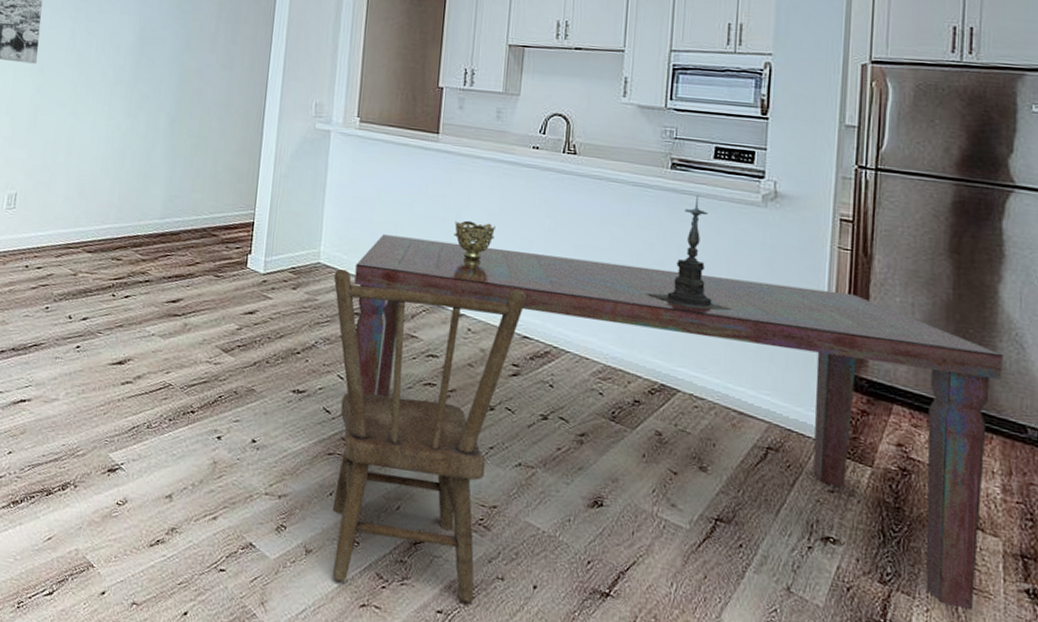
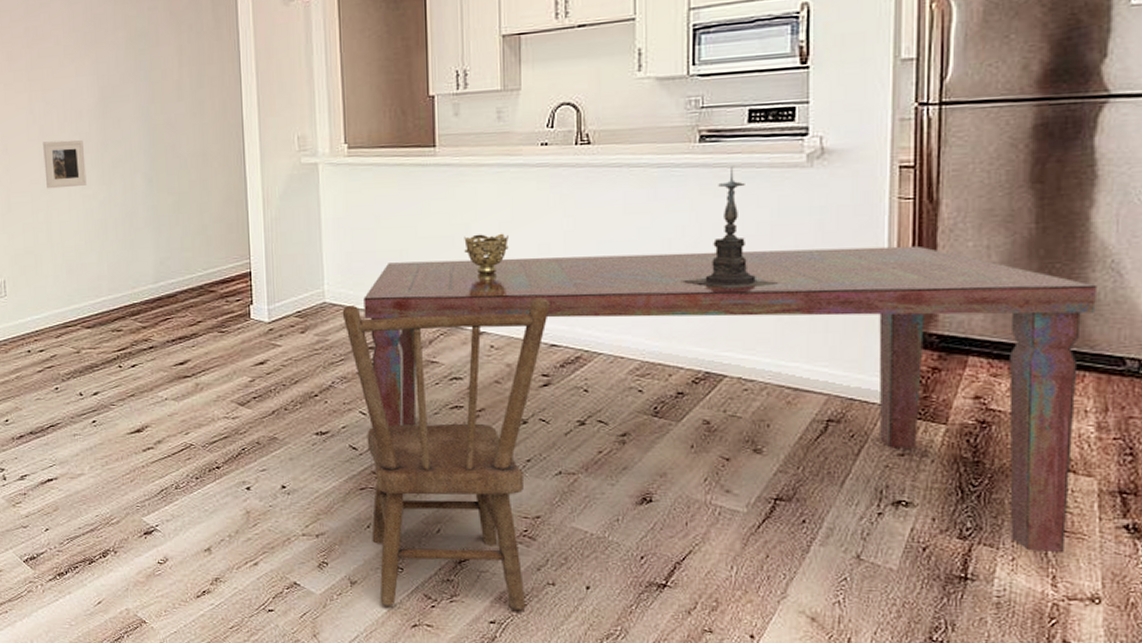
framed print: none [74,68,116,115] -> present [43,139,87,189]

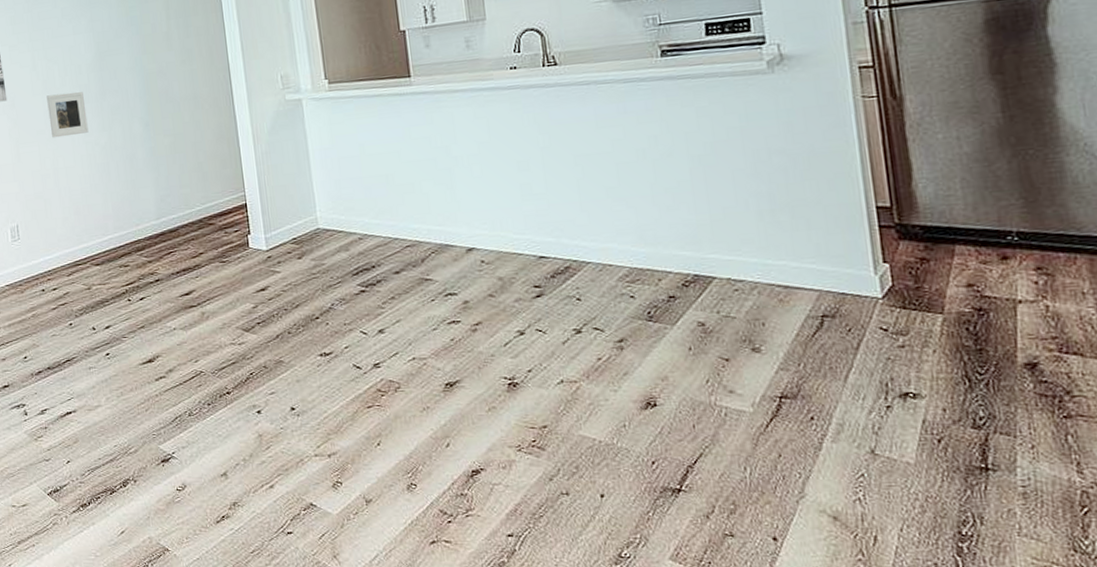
dining chair: present [342,297,550,611] -> none [335,212,542,523]
dining table: present [363,245,1096,553] -> none [355,141,1084,439]
decorative bowl: present [464,233,509,275] -> none [445,153,489,194]
candle holder: present [680,165,778,289] -> none [659,76,754,193]

